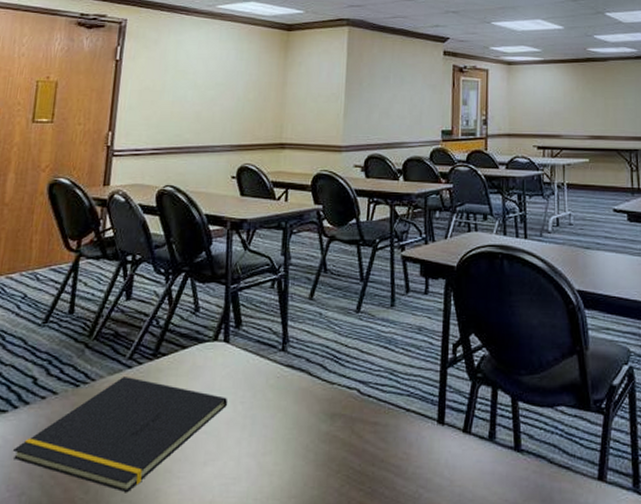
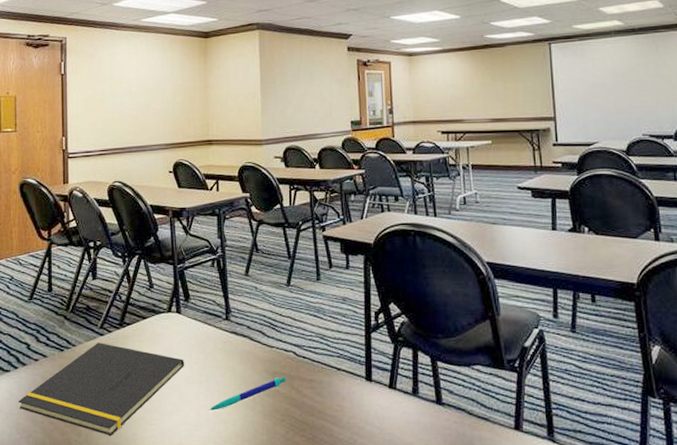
pen: none [250,418,347,460] -> present [208,376,286,411]

